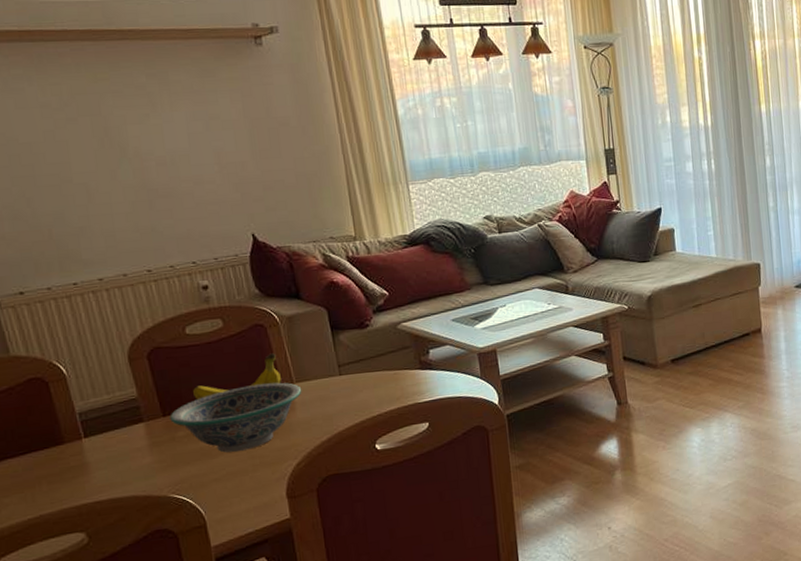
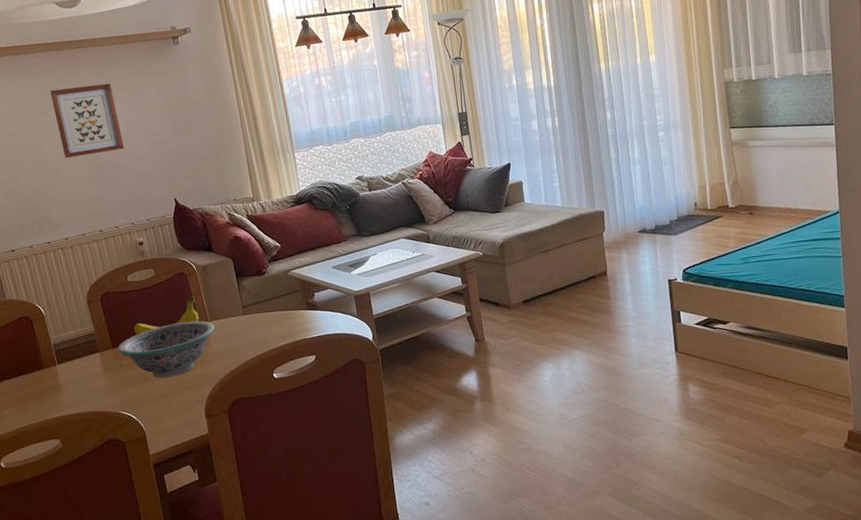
wall art: none [81,87,185,179] -> present [50,83,125,159]

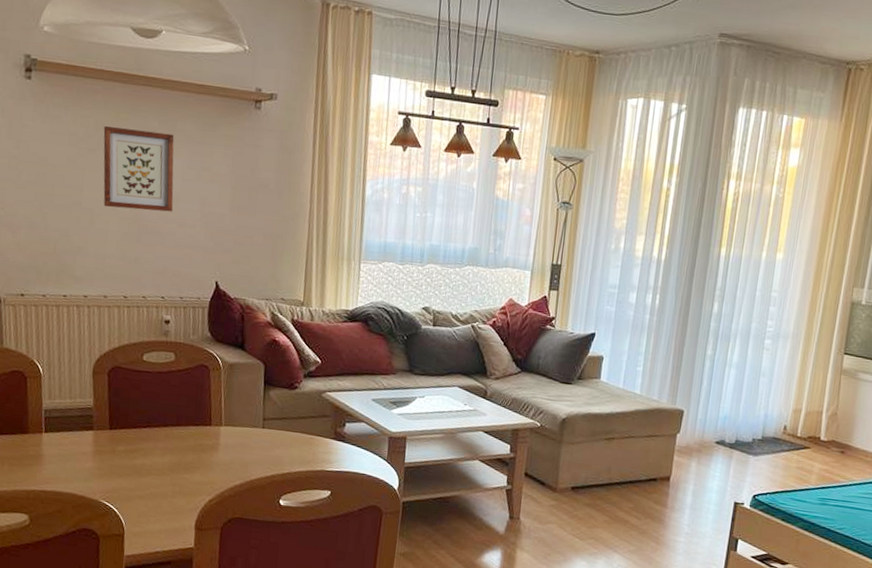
decorative bowl: present [118,320,215,378] -> none [114,418,228,477]
fruit: present [133,296,199,335] -> none [137,394,213,423]

